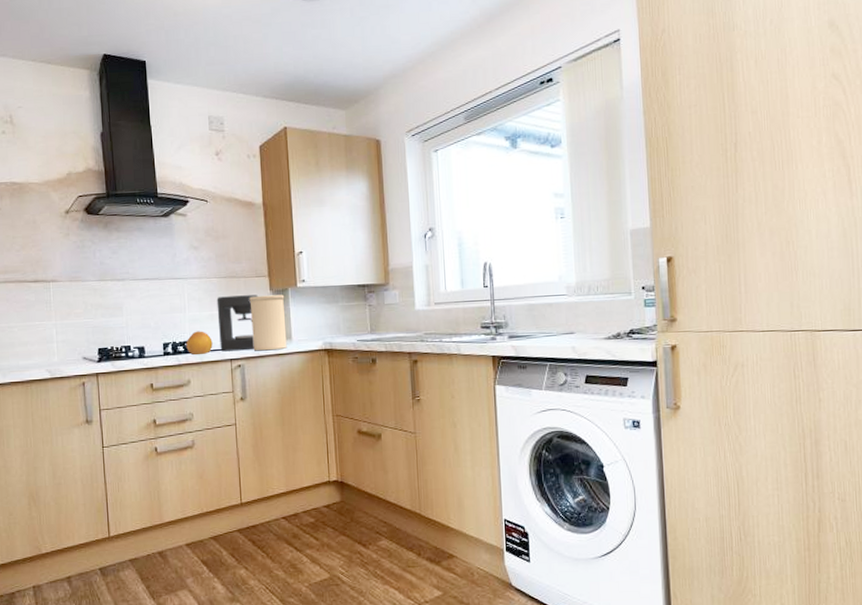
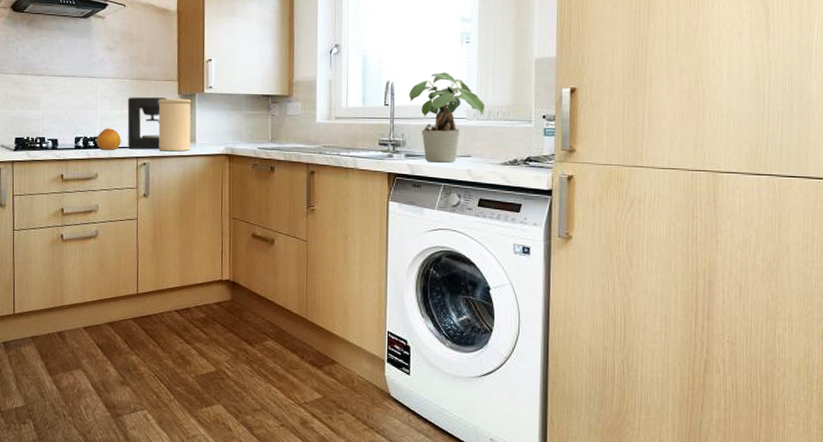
potted plant: none [507,249,584,342] -> present [408,72,485,163]

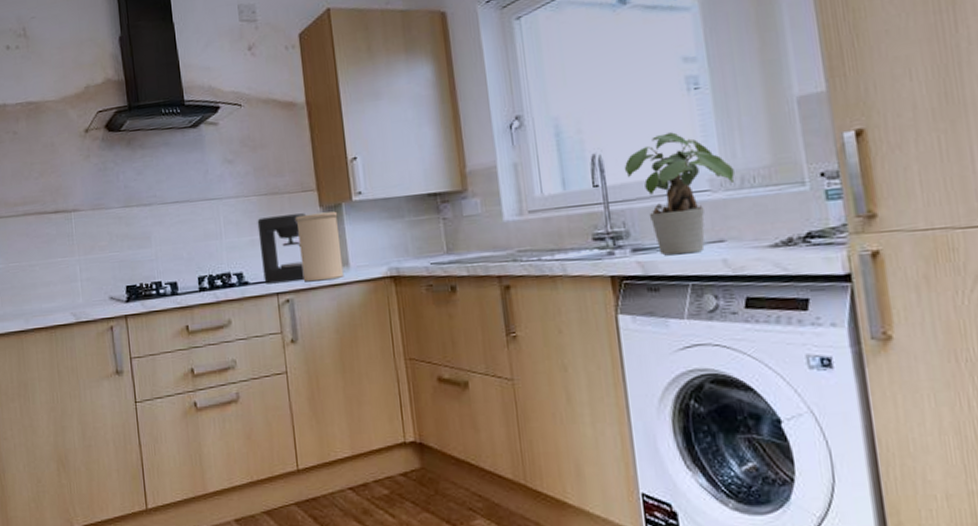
fruit: present [96,128,121,151] -> none [224,260,255,290]

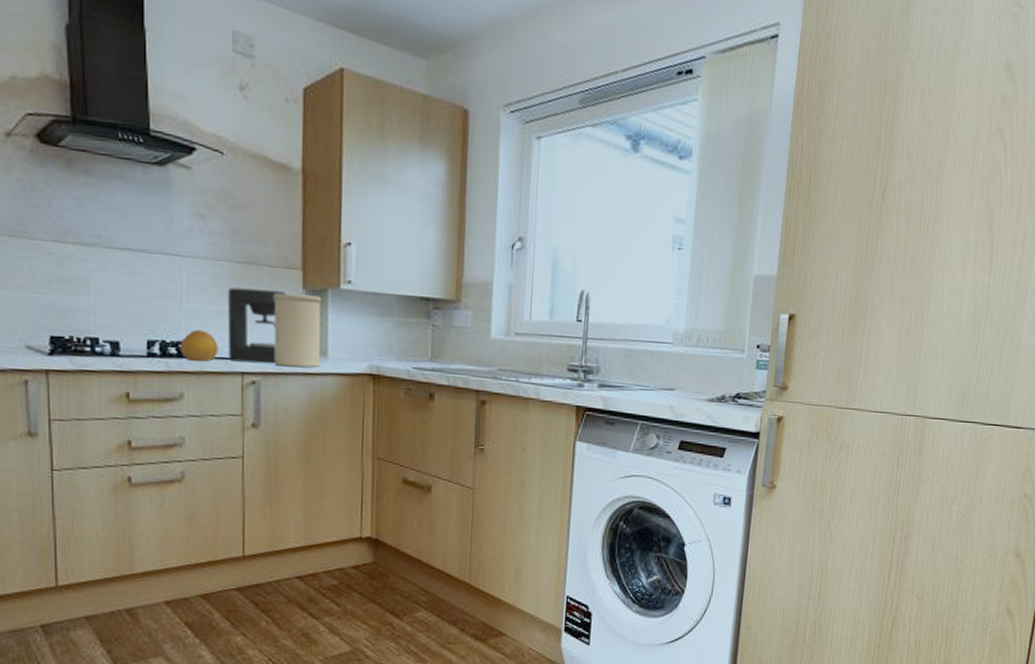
fruit: none [224,260,255,290] -> present [180,329,218,363]
potted plant: present [623,132,735,255] -> none [606,284,694,396]

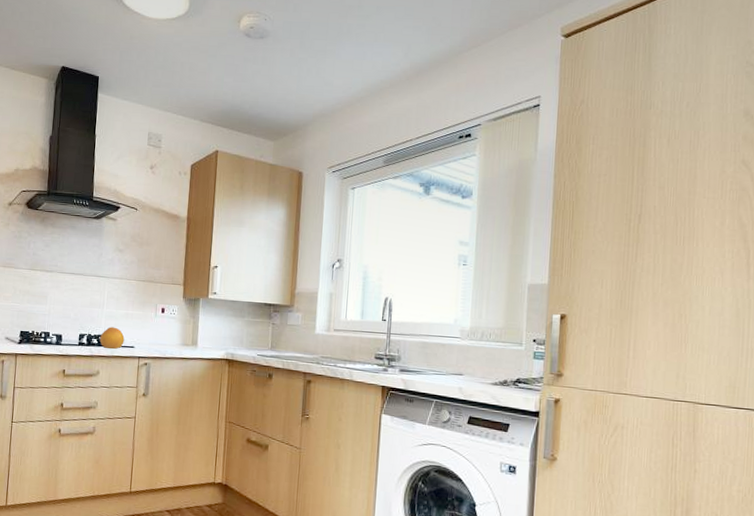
coffee maker: present [227,287,285,364] -> none [130,298,171,351]
canister: present [273,293,322,368] -> none [160,301,196,354]

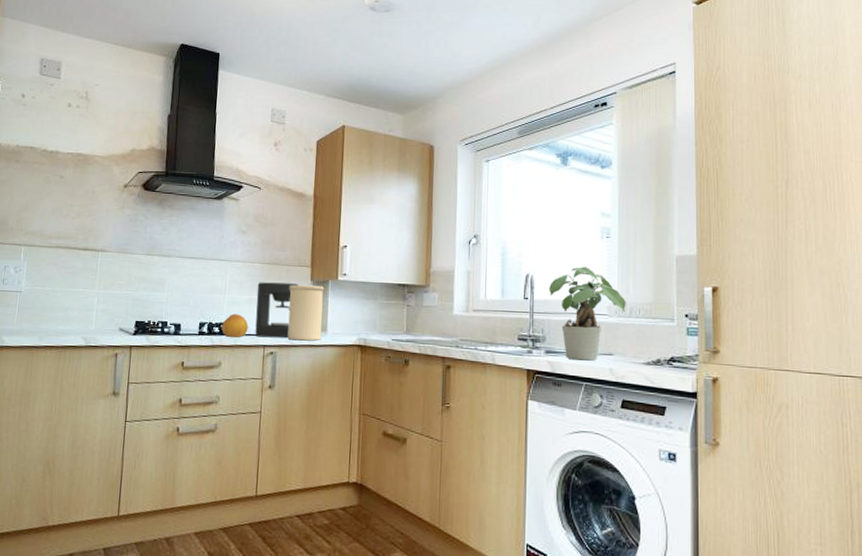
coffee maker: none [130,298,171,351] -> present [255,282,298,338]
canister: none [160,301,196,354] -> present [287,285,325,341]
potted plant: none [405,292,478,380] -> present [548,267,626,361]

